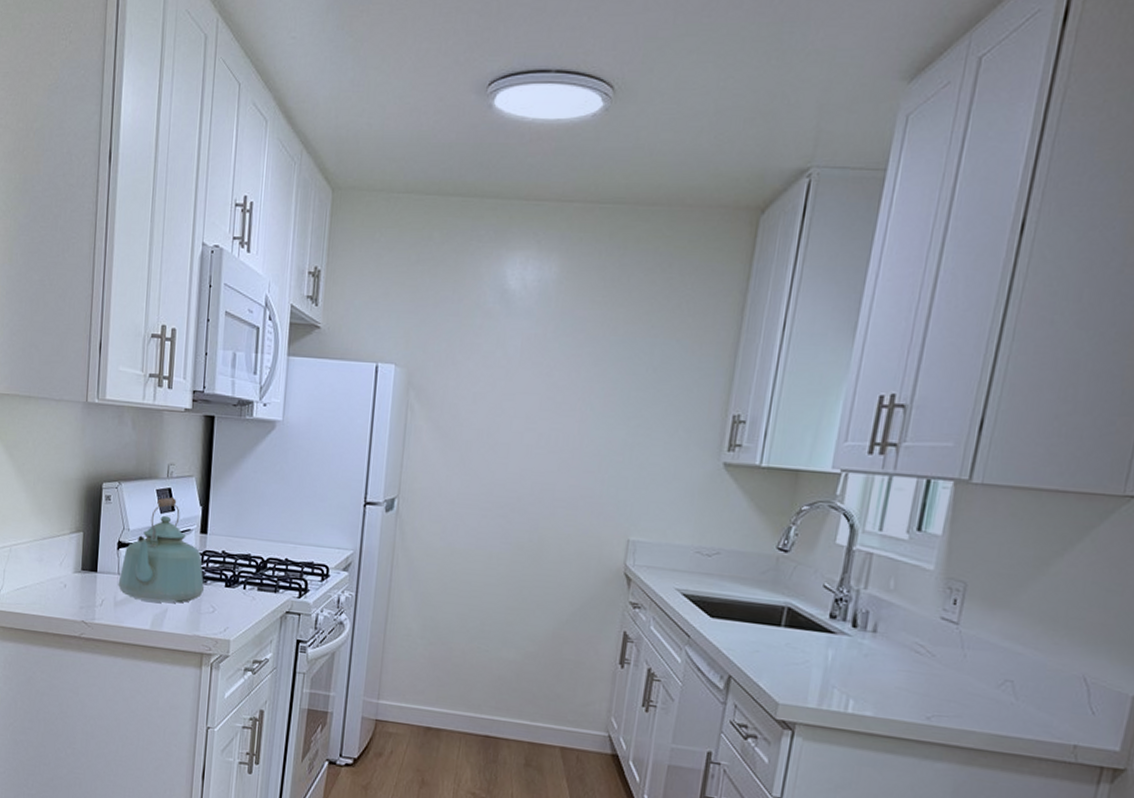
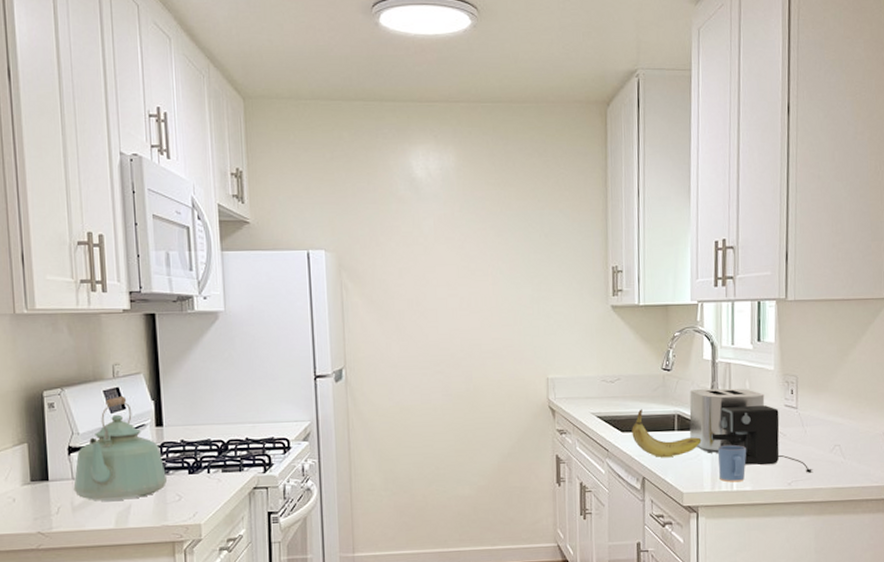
fruit: none [723,593,815,658] -> present [632,409,702,457]
toaster: none [799,580,914,662] -> present [689,388,765,453]
coffee maker: none [827,608,967,710] -> present [710,405,813,473]
mug: none [831,653,876,704] -> present [717,444,747,483]

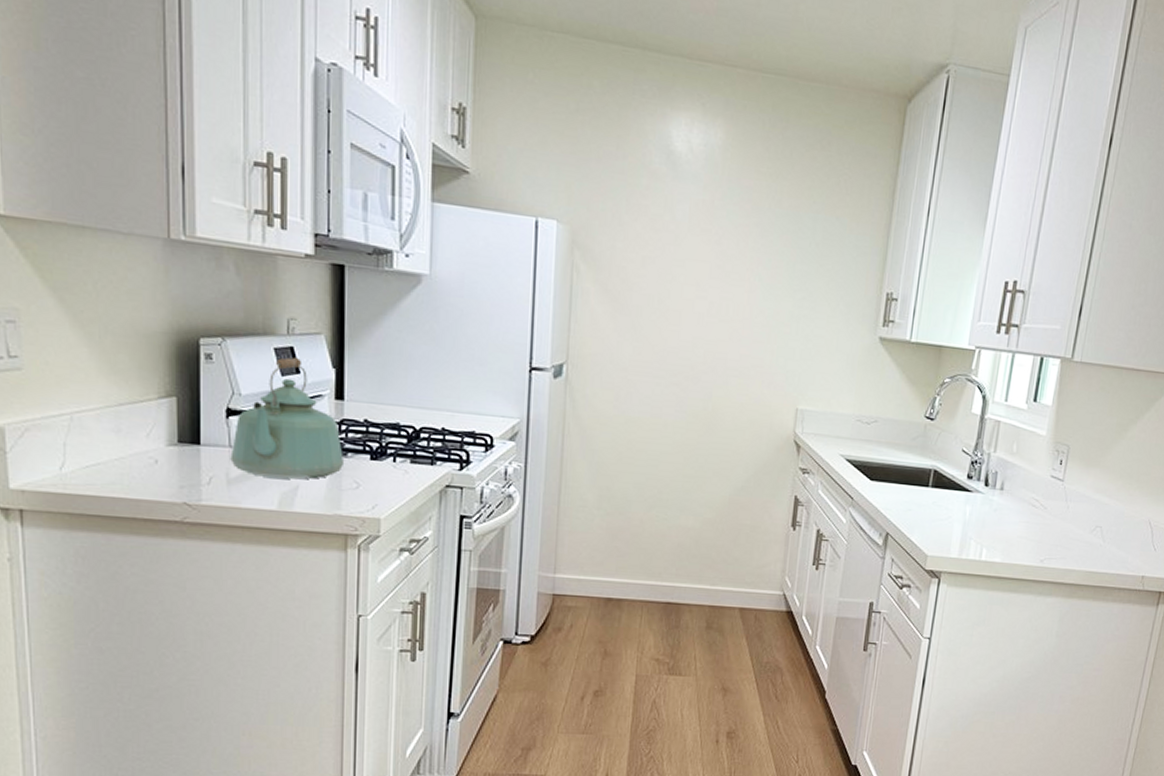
fruit: present [632,409,702,457] -> none [881,458,956,515]
toaster: present [689,388,765,453] -> none [943,445,1032,517]
coffee maker: present [710,405,813,473] -> none [966,469,1069,552]
mug: present [717,444,747,483] -> none [969,509,1003,552]

